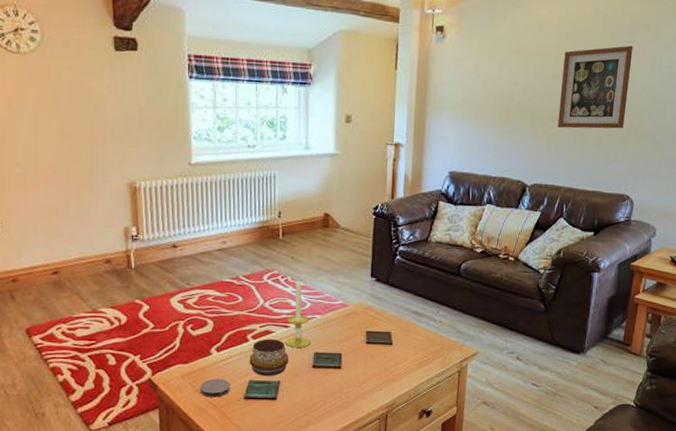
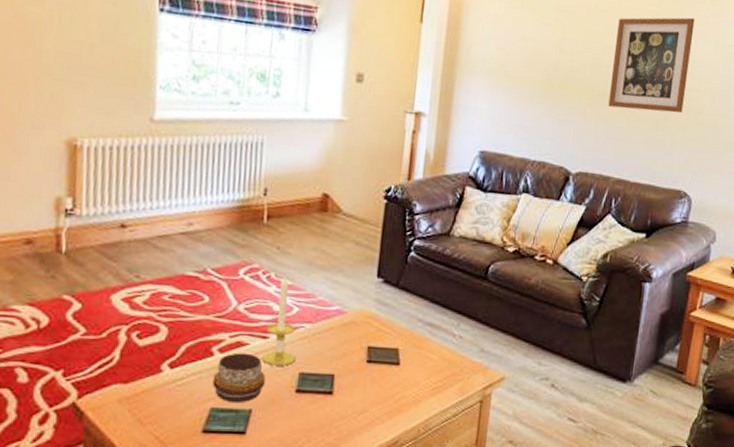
coaster: present [200,378,231,397] -> none [142,404,186,430]

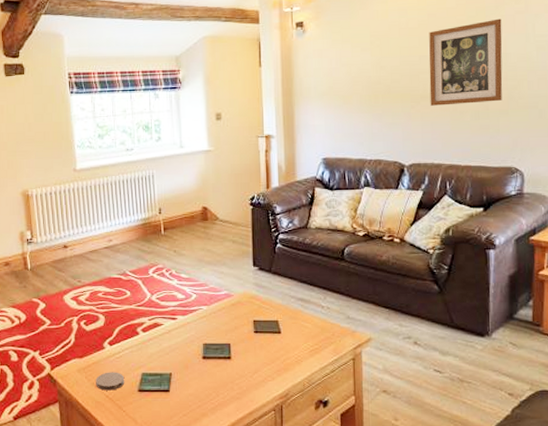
coaster: none [142,404,186,430] -> present [96,372,125,391]
decorative bowl: present [212,352,265,402] -> none [141,331,178,368]
candle: present [262,276,296,366] -> none [174,272,199,339]

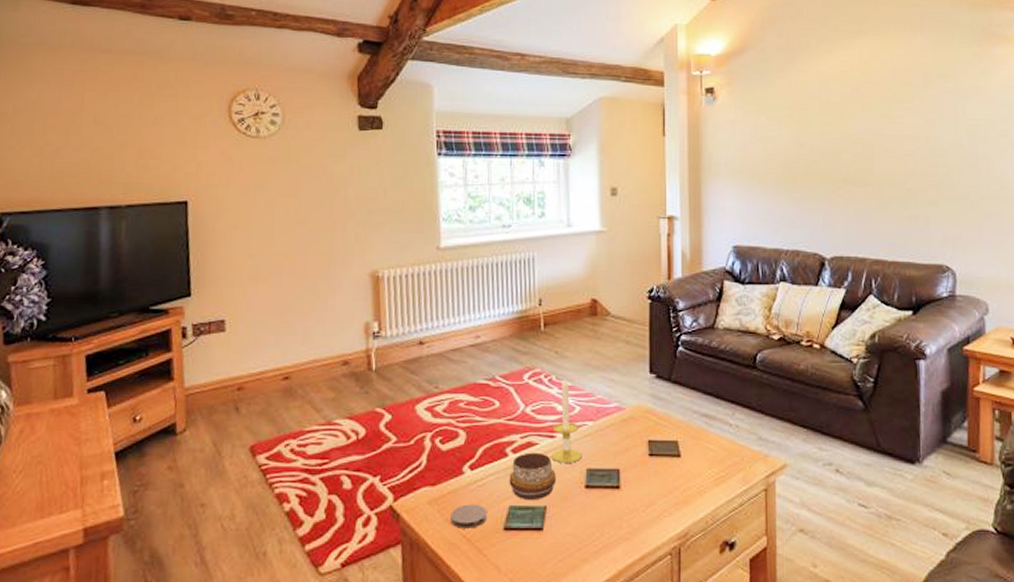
decorative bowl: none [141,331,178,368] -> present [509,452,556,499]
candle: none [174,272,199,339] -> present [552,378,582,463]
wall art: present [429,18,503,106] -> none [852,98,932,192]

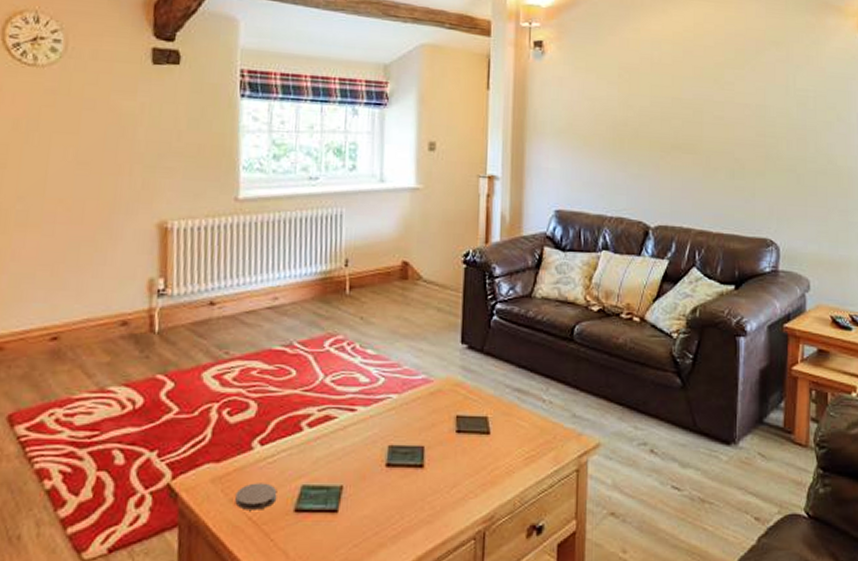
decorative bowl: present [509,452,556,499] -> none [302,427,355,478]
candle: present [552,378,582,463] -> none [351,346,385,439]

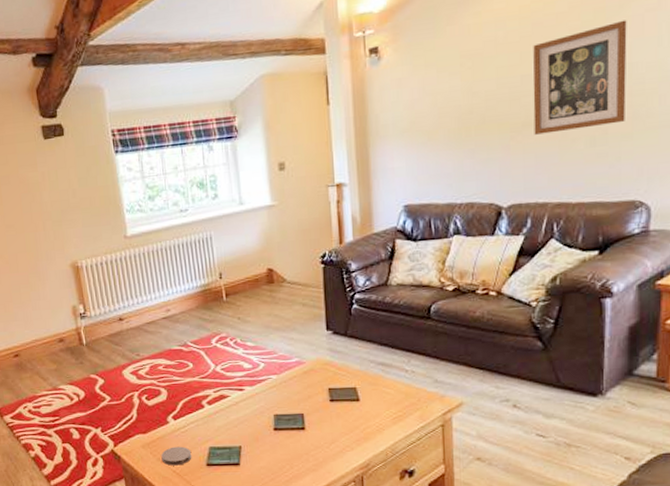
wall art: none [681,65,762,161] -> present [533,20,627,135]

